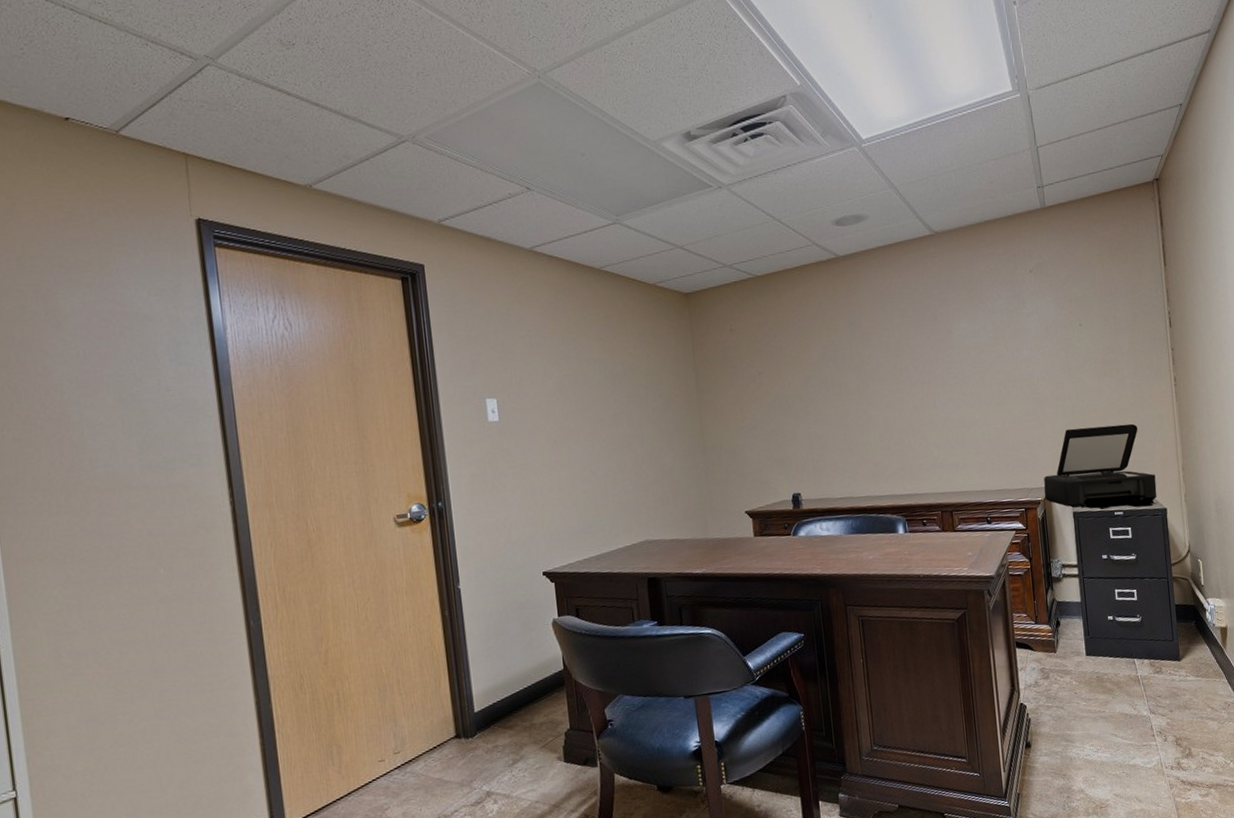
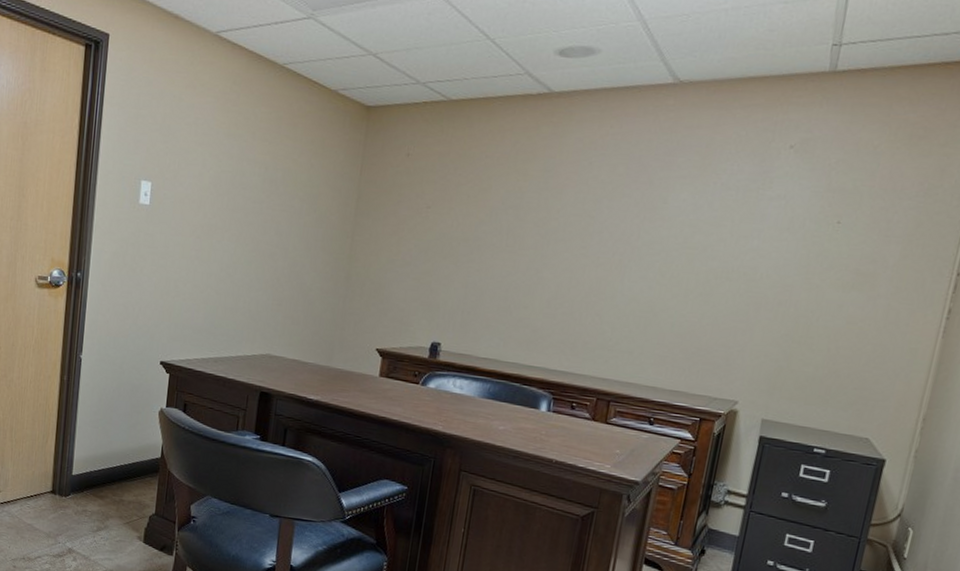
printer: present [1044,423,1157,509] -> none [728,341,884,454]

